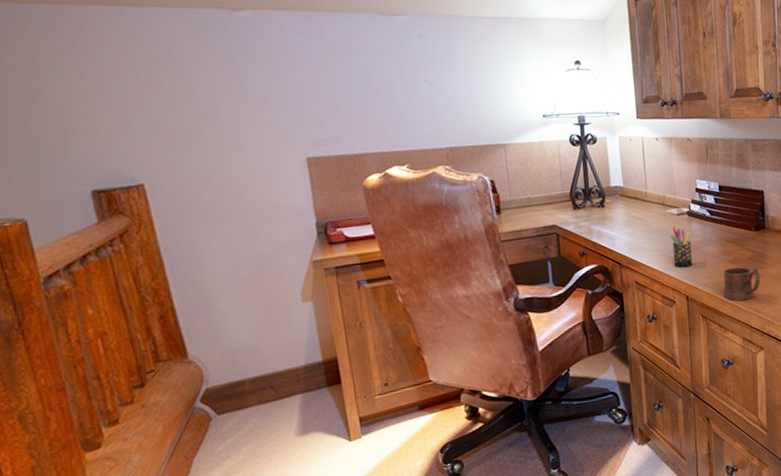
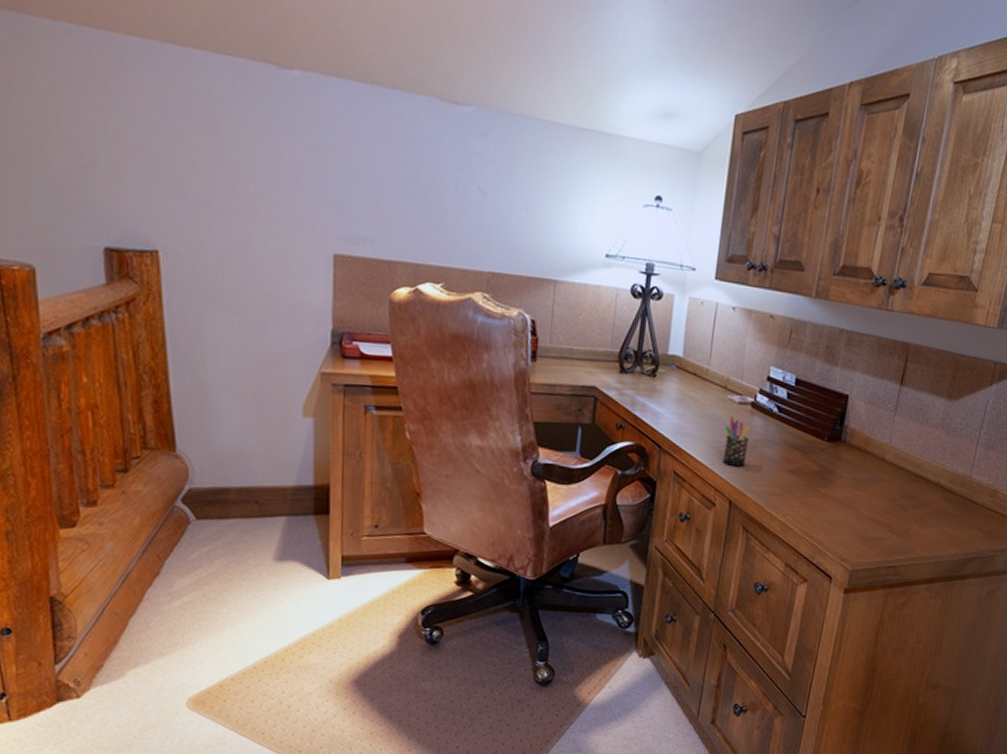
mug: present [723,267,761,301] -> none [774,478,823,520]

